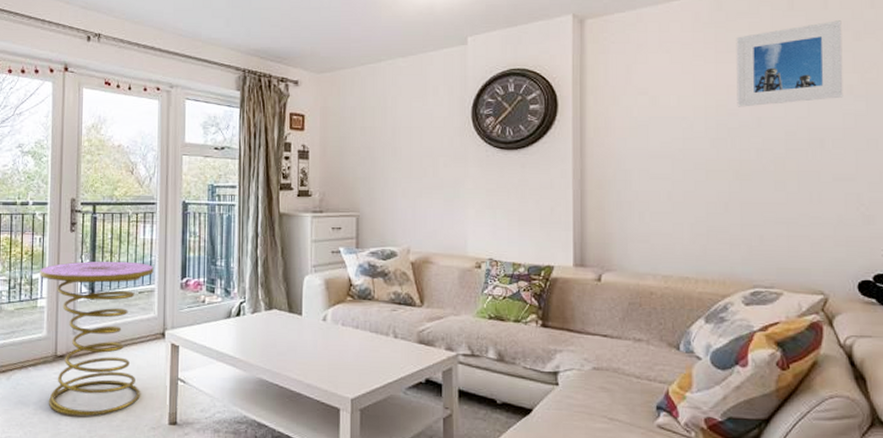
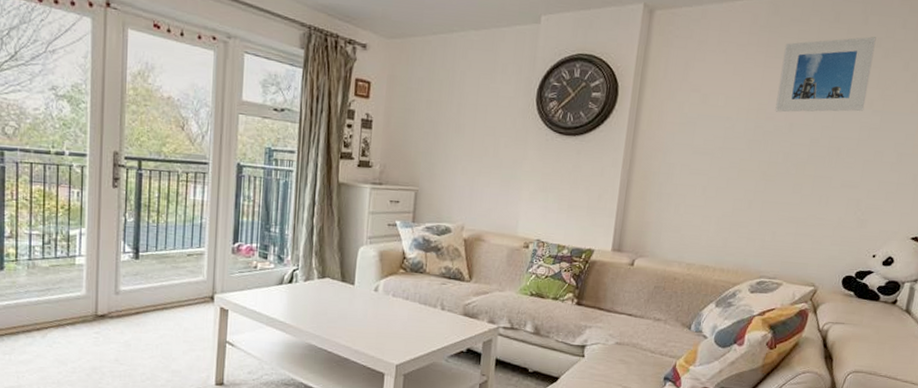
side table: present [39,261,154,416] -> none [78,219,204,376]

